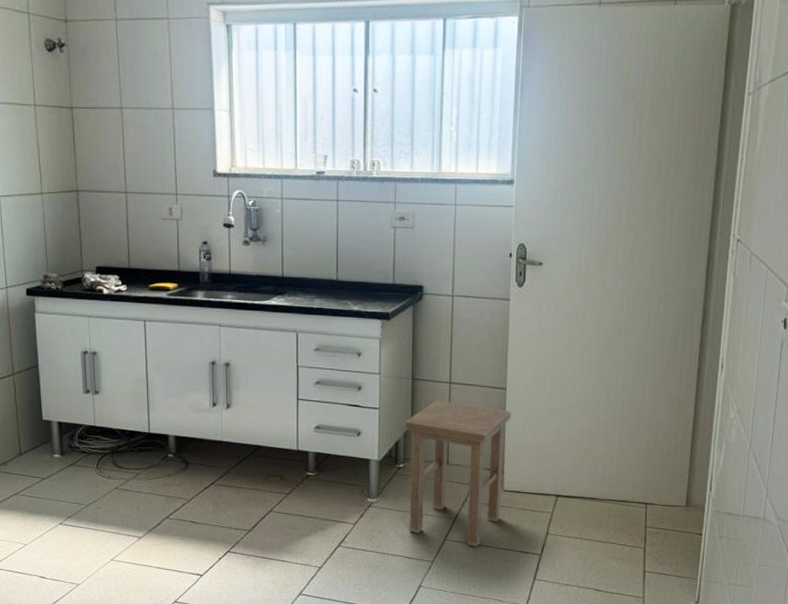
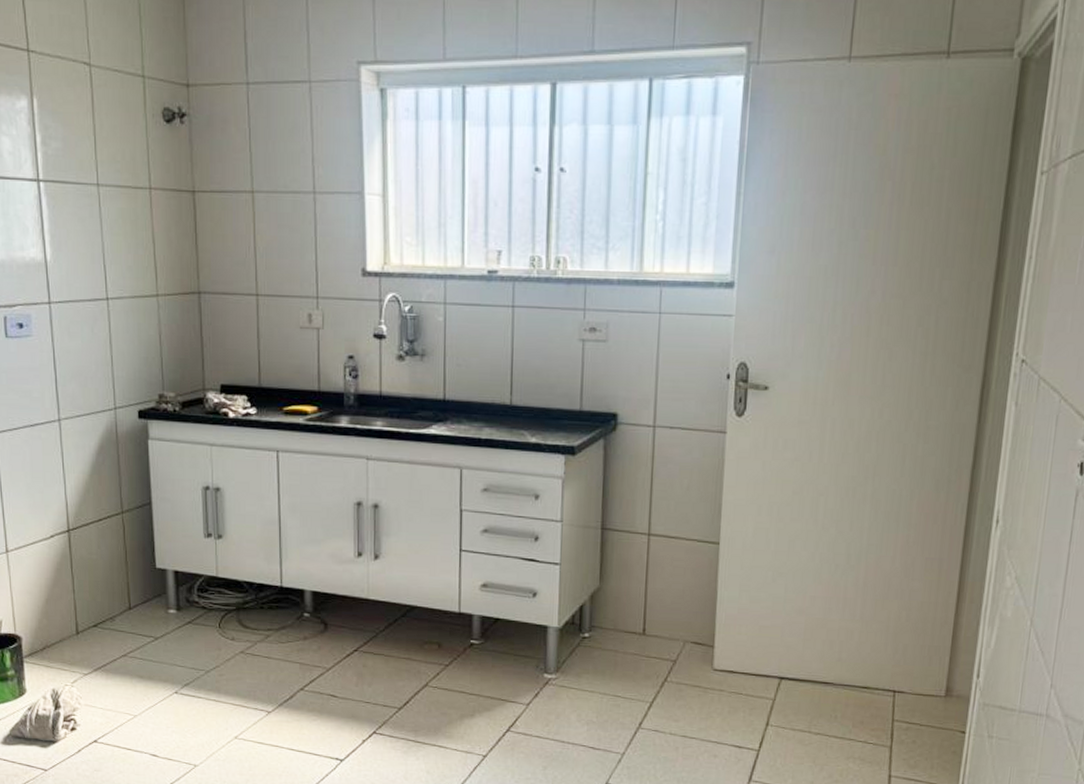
stool: present [404,400,511,547] -> none [591,555,725,738]

